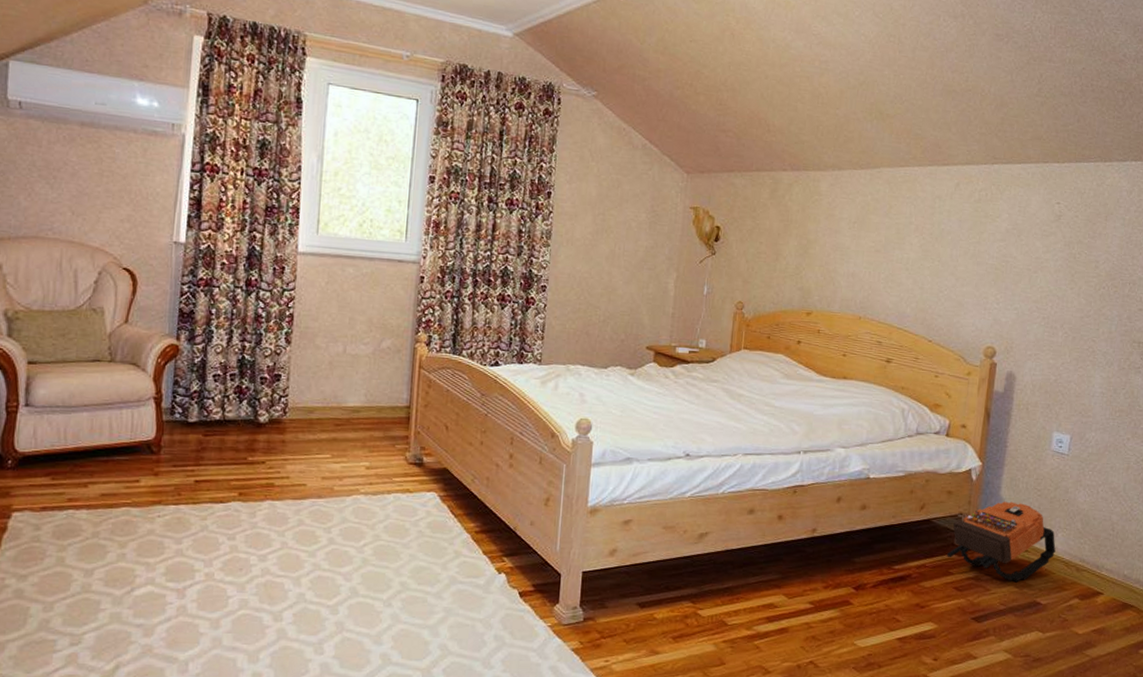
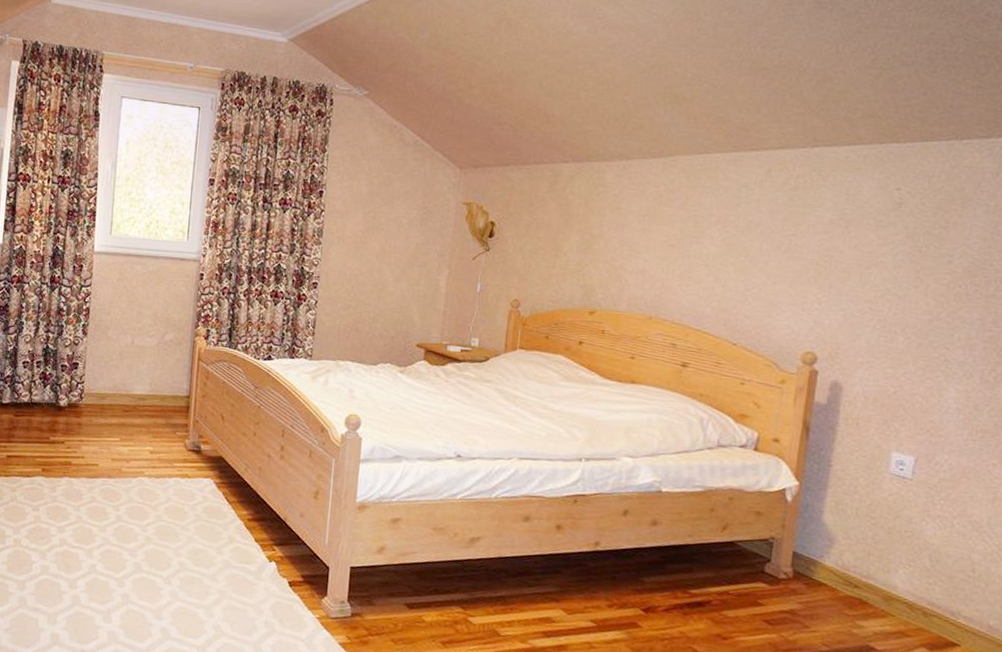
backpack: present [947,501,1056,583] -> none [755,528,895,622]

